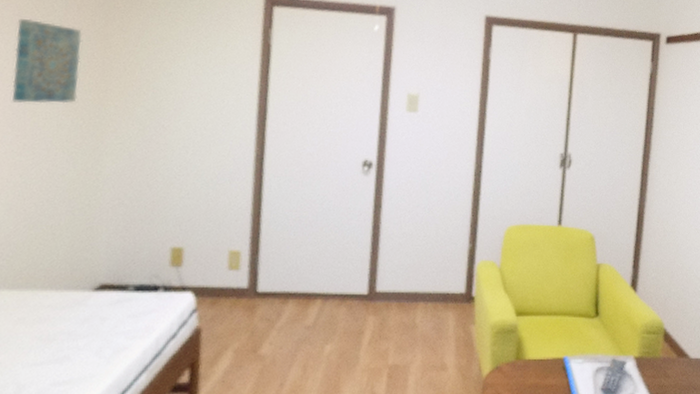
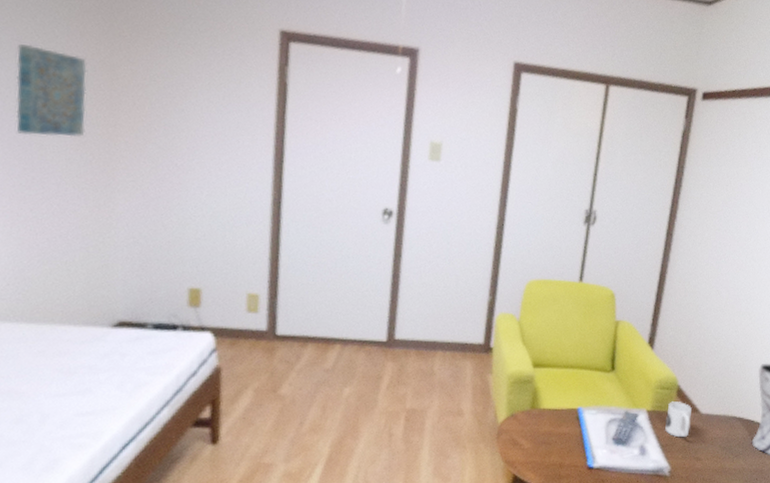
mug: none [655,346,680,385] -> present [665,401,692,438]

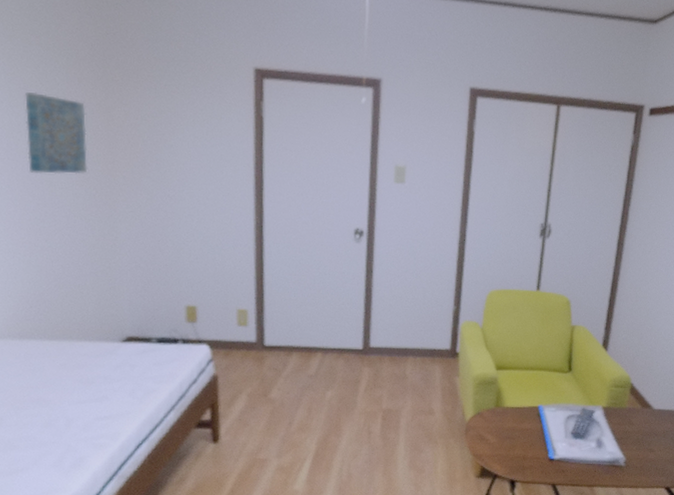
mug: present [665,401,692,438] -> none [620,398,644,432]

